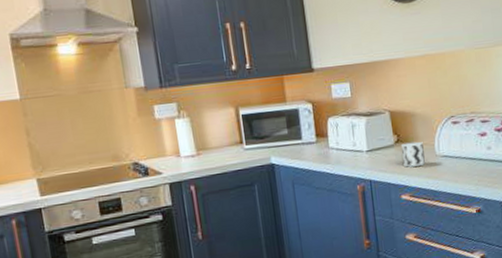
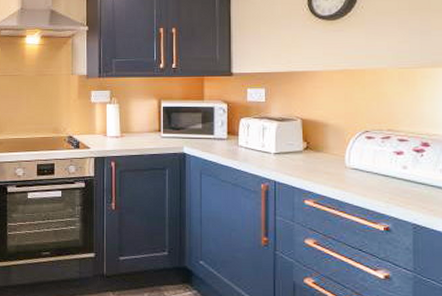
cup: present [400,141,425,168] -> none [309,151,333,175]

